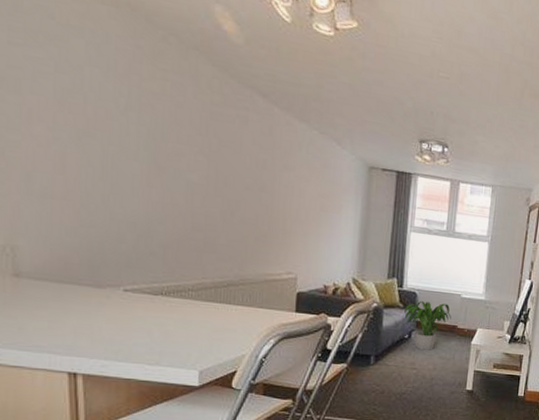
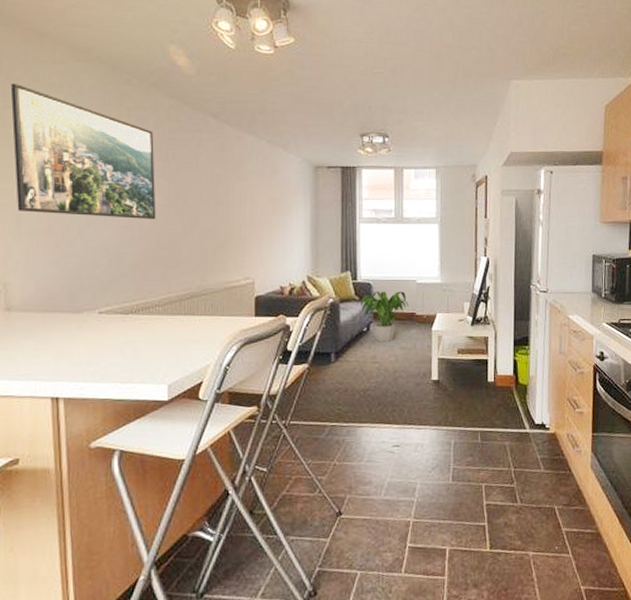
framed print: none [17,16,193,199] -> present [10,84,156,220]

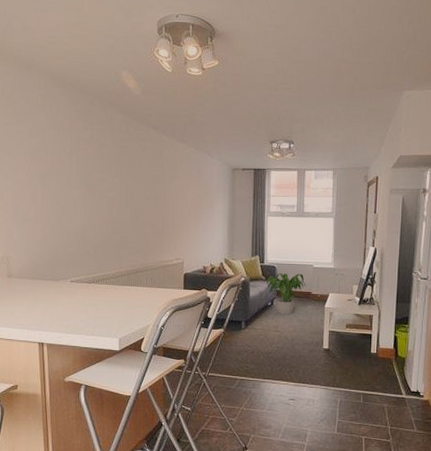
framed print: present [10,84,156,220] -> none [10,106,112,211]

